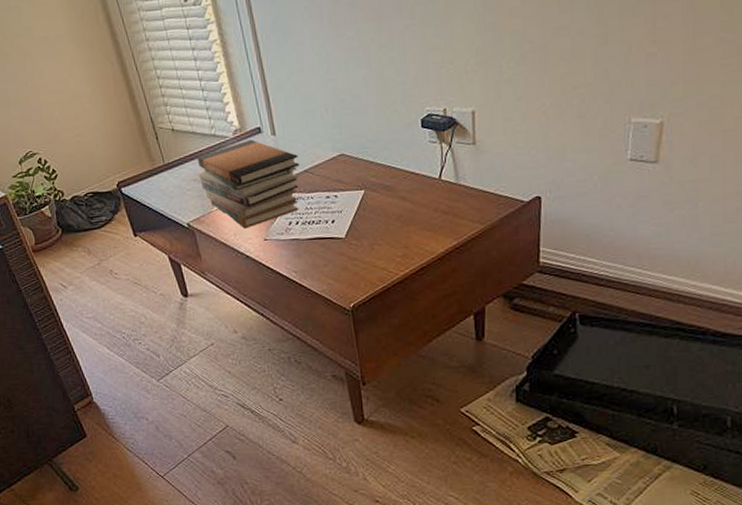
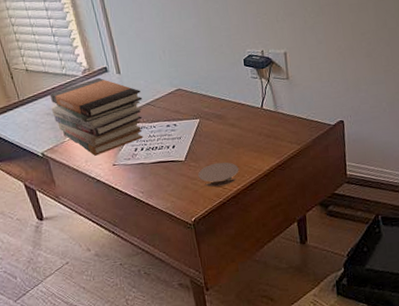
coaster: none [360,241,408,270] -> present [198,162,239,187]

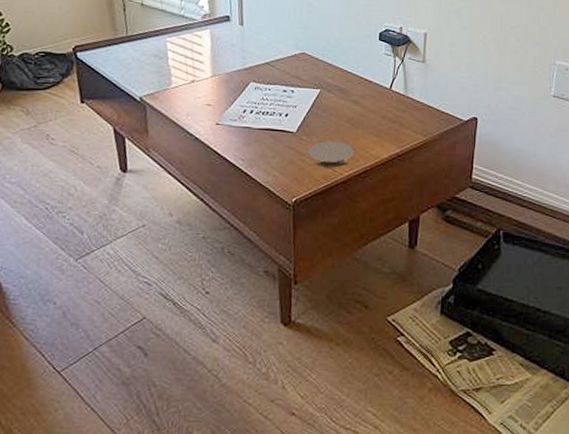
book stack: present [49,78,143,156] -> none [160,26,263,111]

